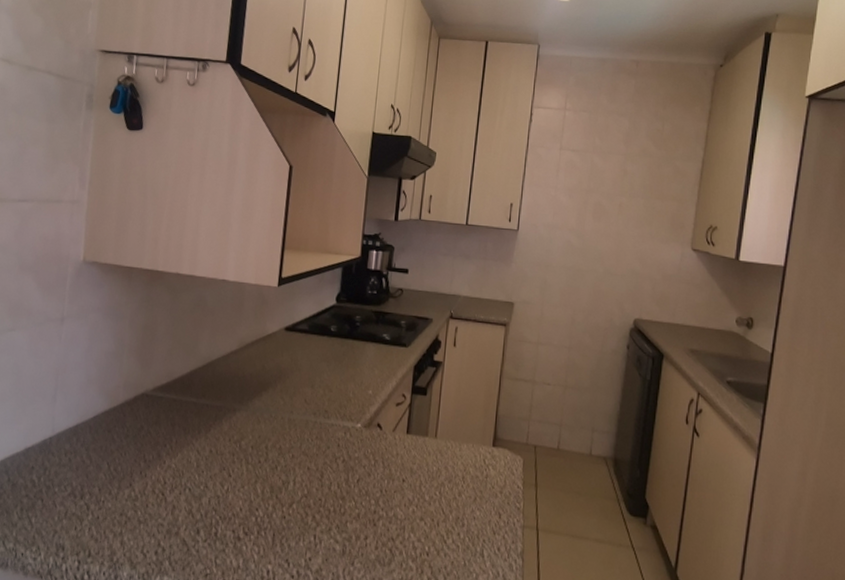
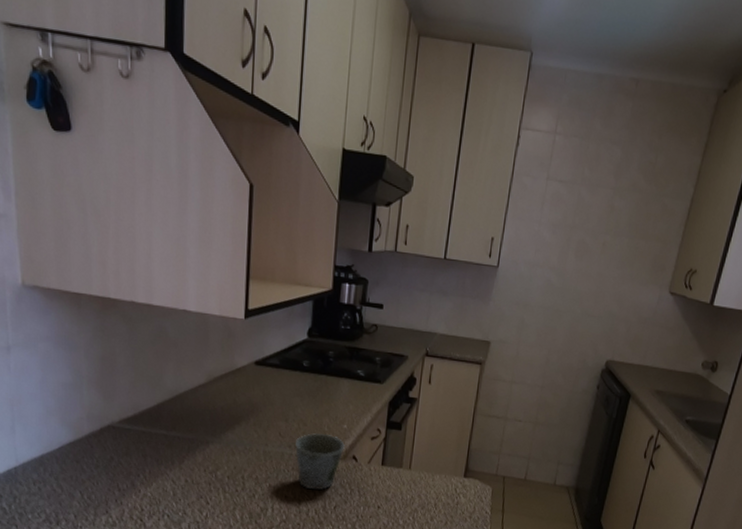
mug: none [319,399,370,462] -> present [294,432,345,491]

